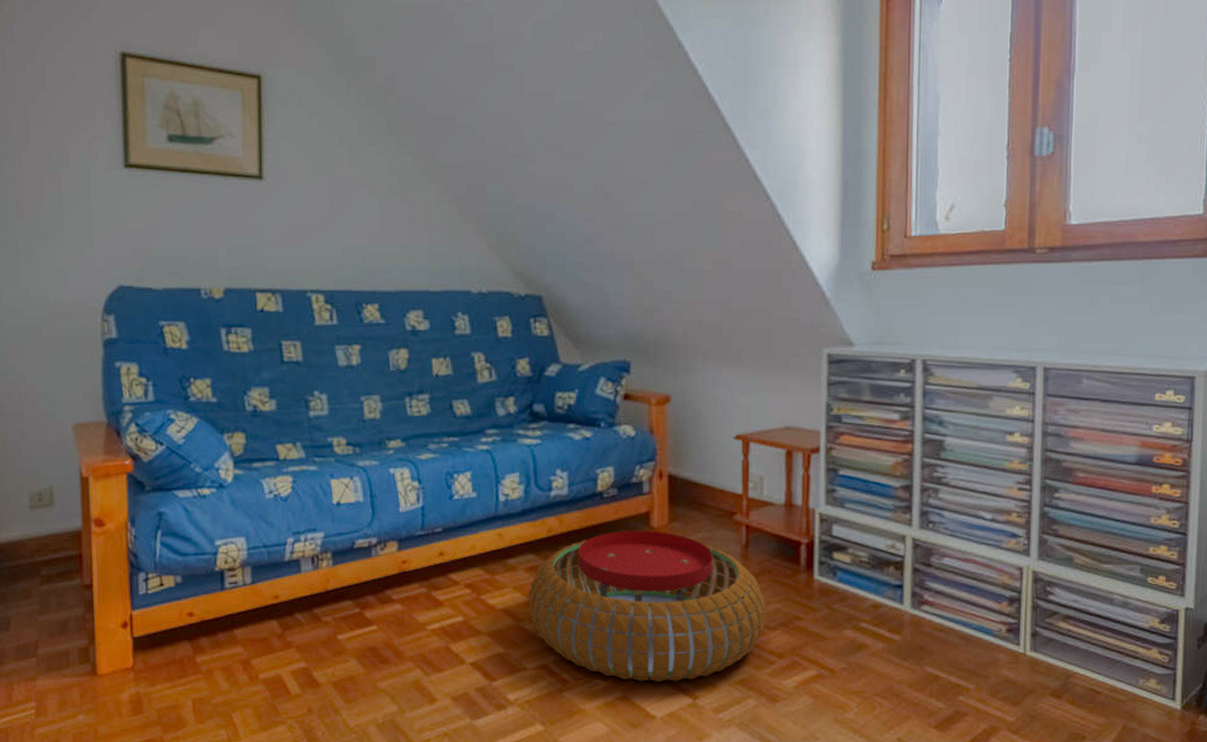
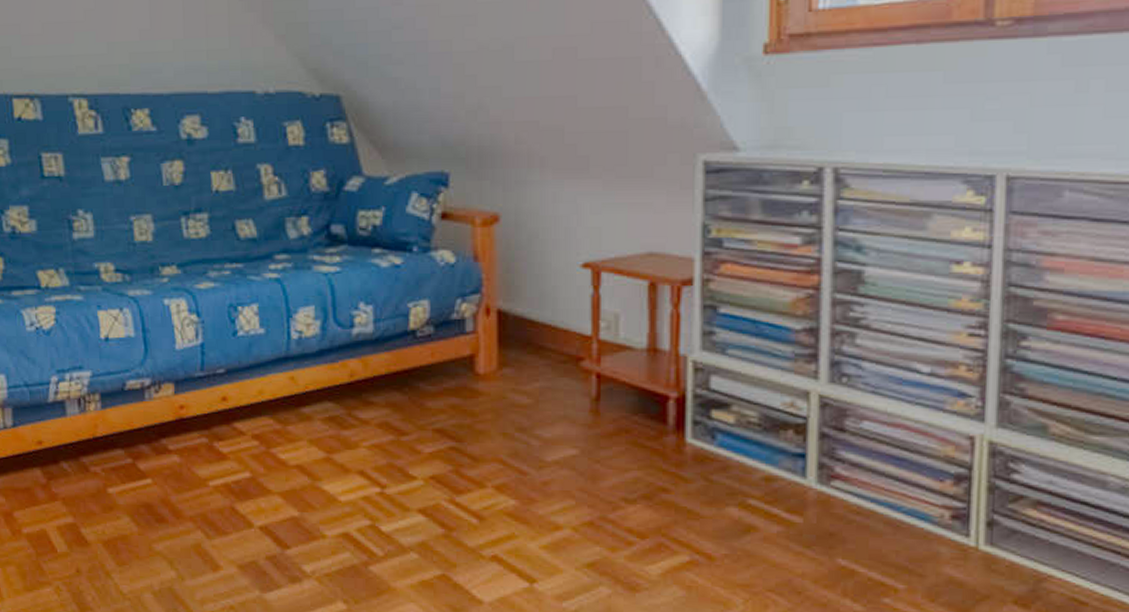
pouf: present [528,530,766,683] -> none [326,377,623,561]

